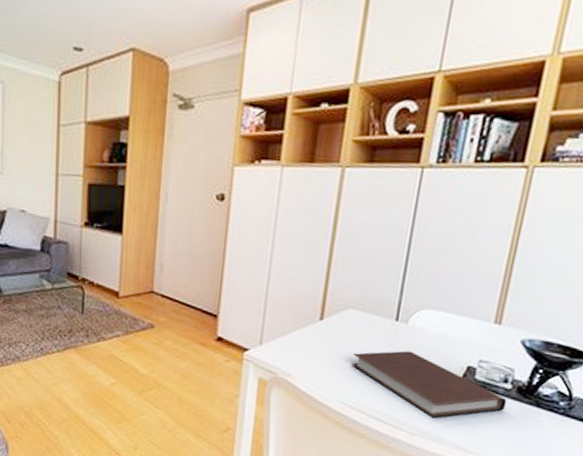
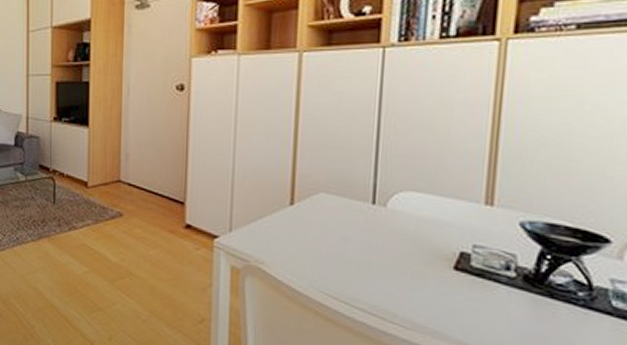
notebook: present [352,350,507,419] -> none [328,236,513,311]

